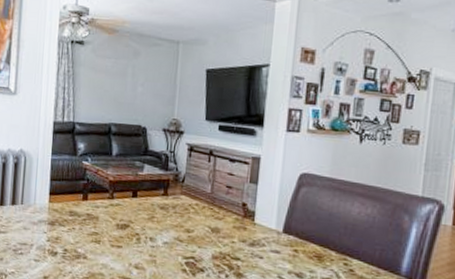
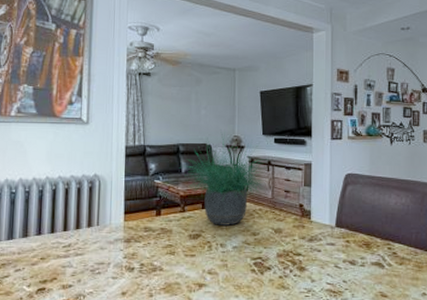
potted plant: none [115,110,211,219] -> present [184,129,269,226]

